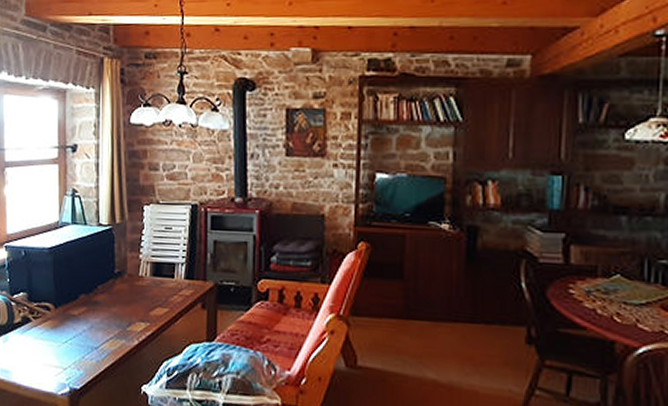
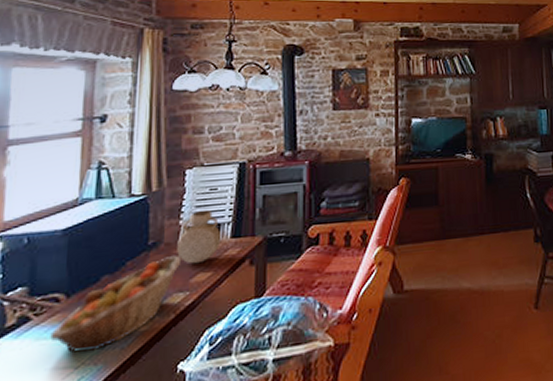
fruit basket: none [45,286,142,359] -> present [50,255,182,353]
vase: none [138,247,176,298] -> present [177,209,222,264]

